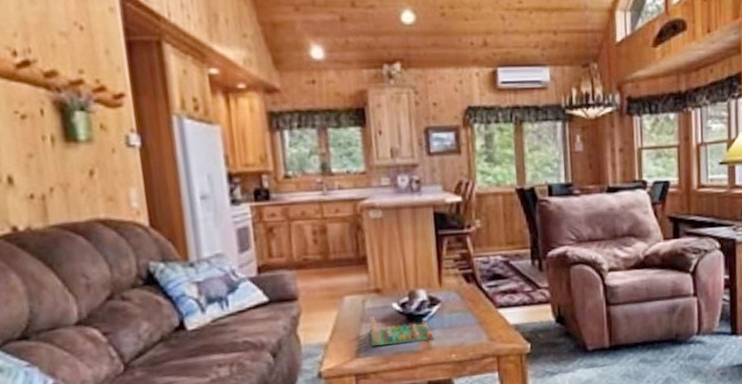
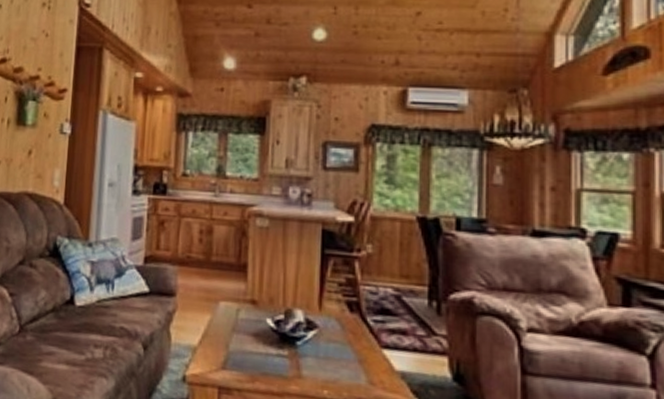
board game: present [369,316,435,347] -> none [239,328,307,368]

